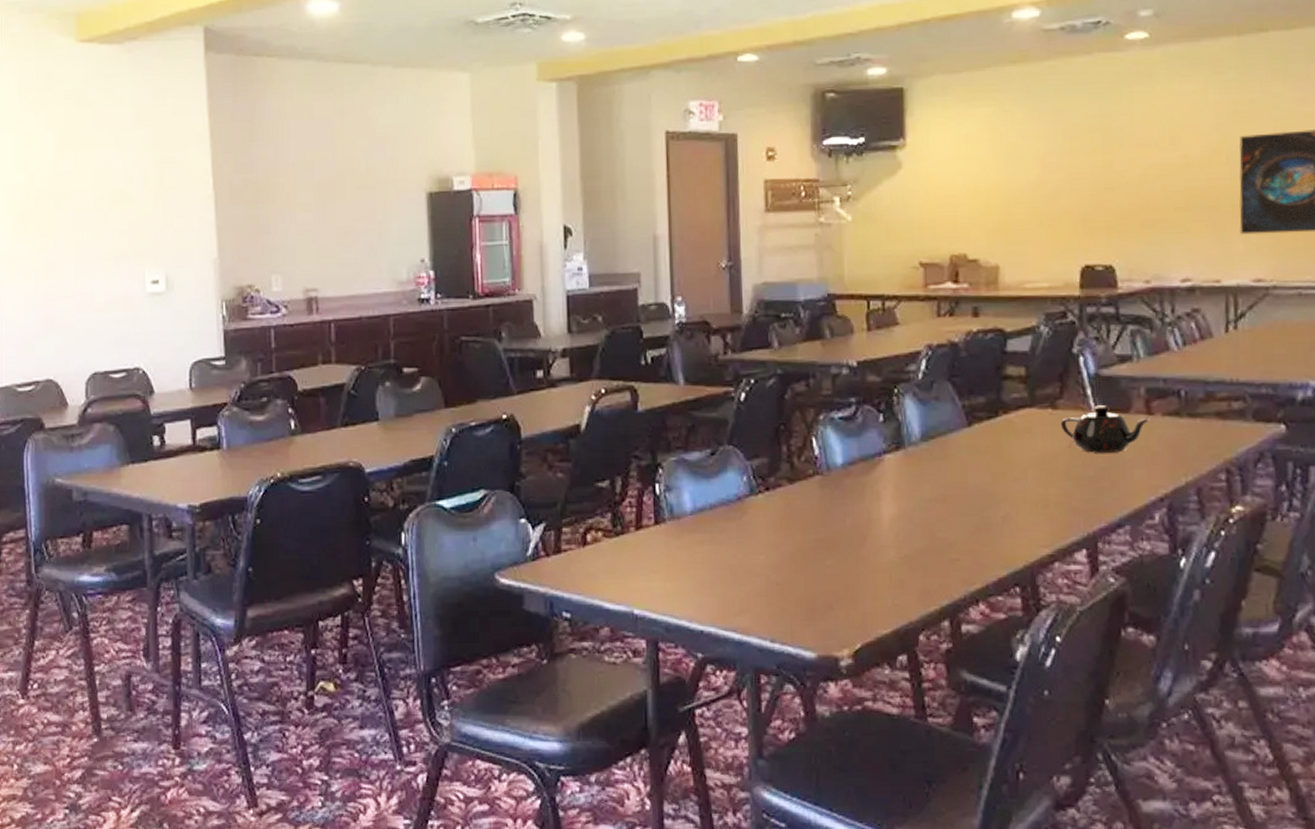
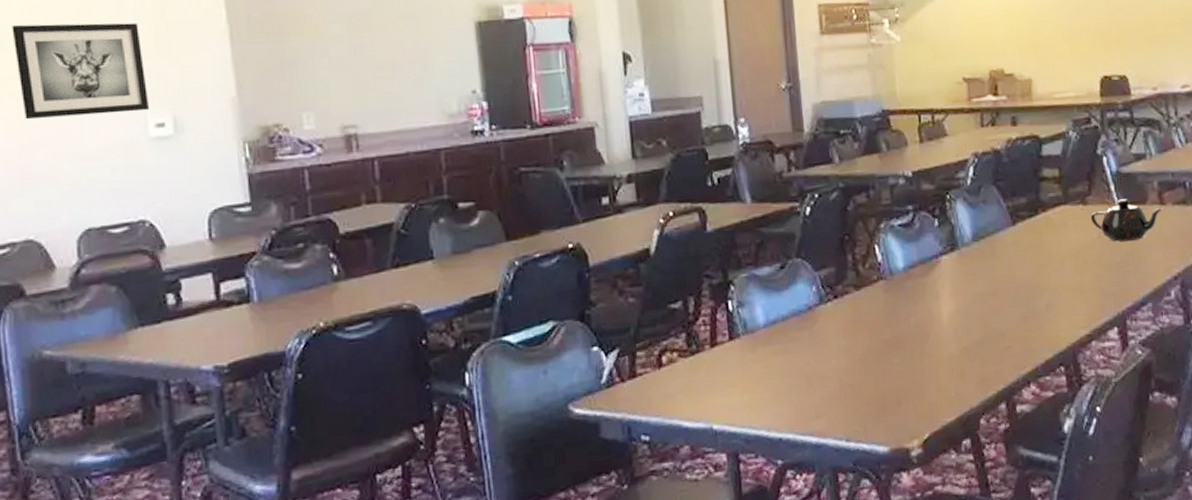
wall art: none [44,188,148,273] -> present [11,22,150,120]

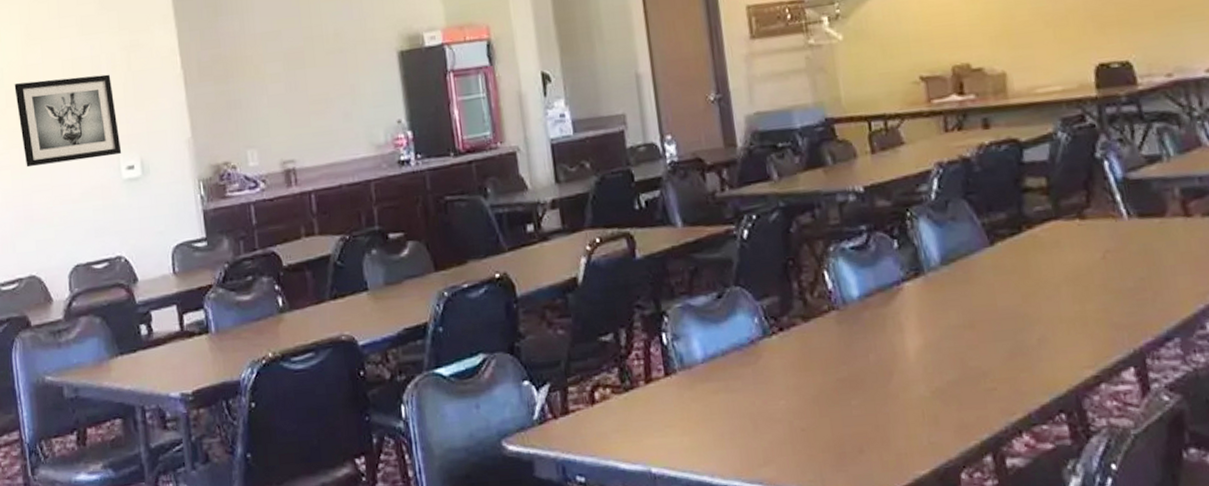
teapot: present [1090,199,1163,242] -> none [1090,211,1190,263]

